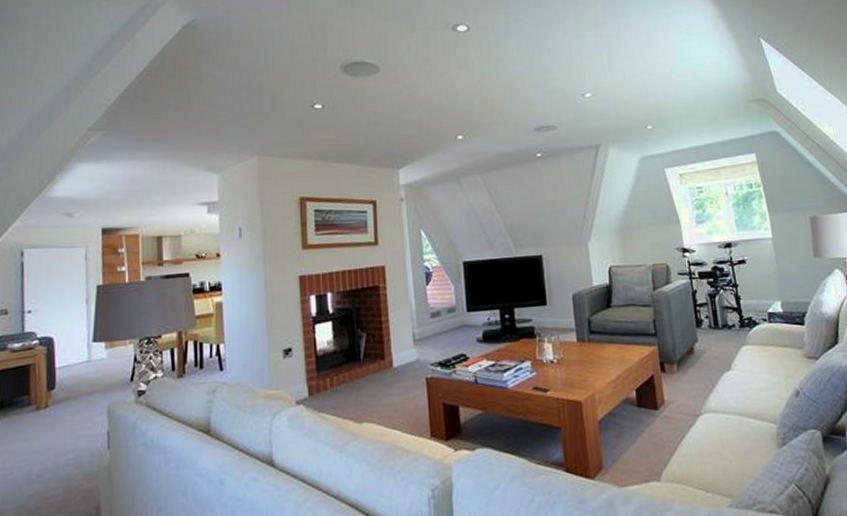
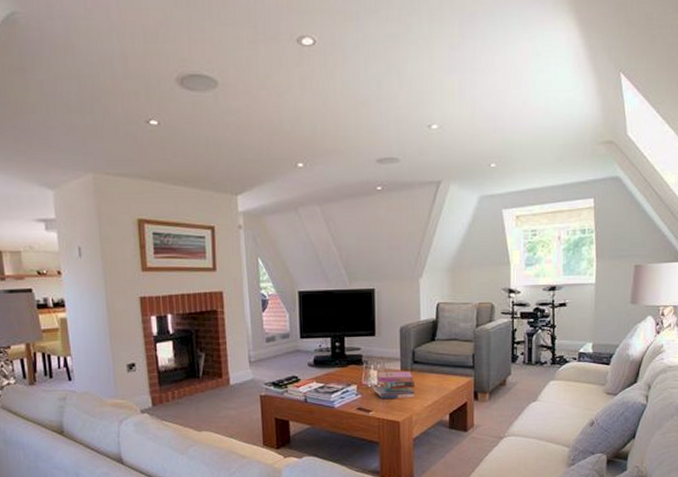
books: none [548,343,595,375] -> present [373,371,415,399]

